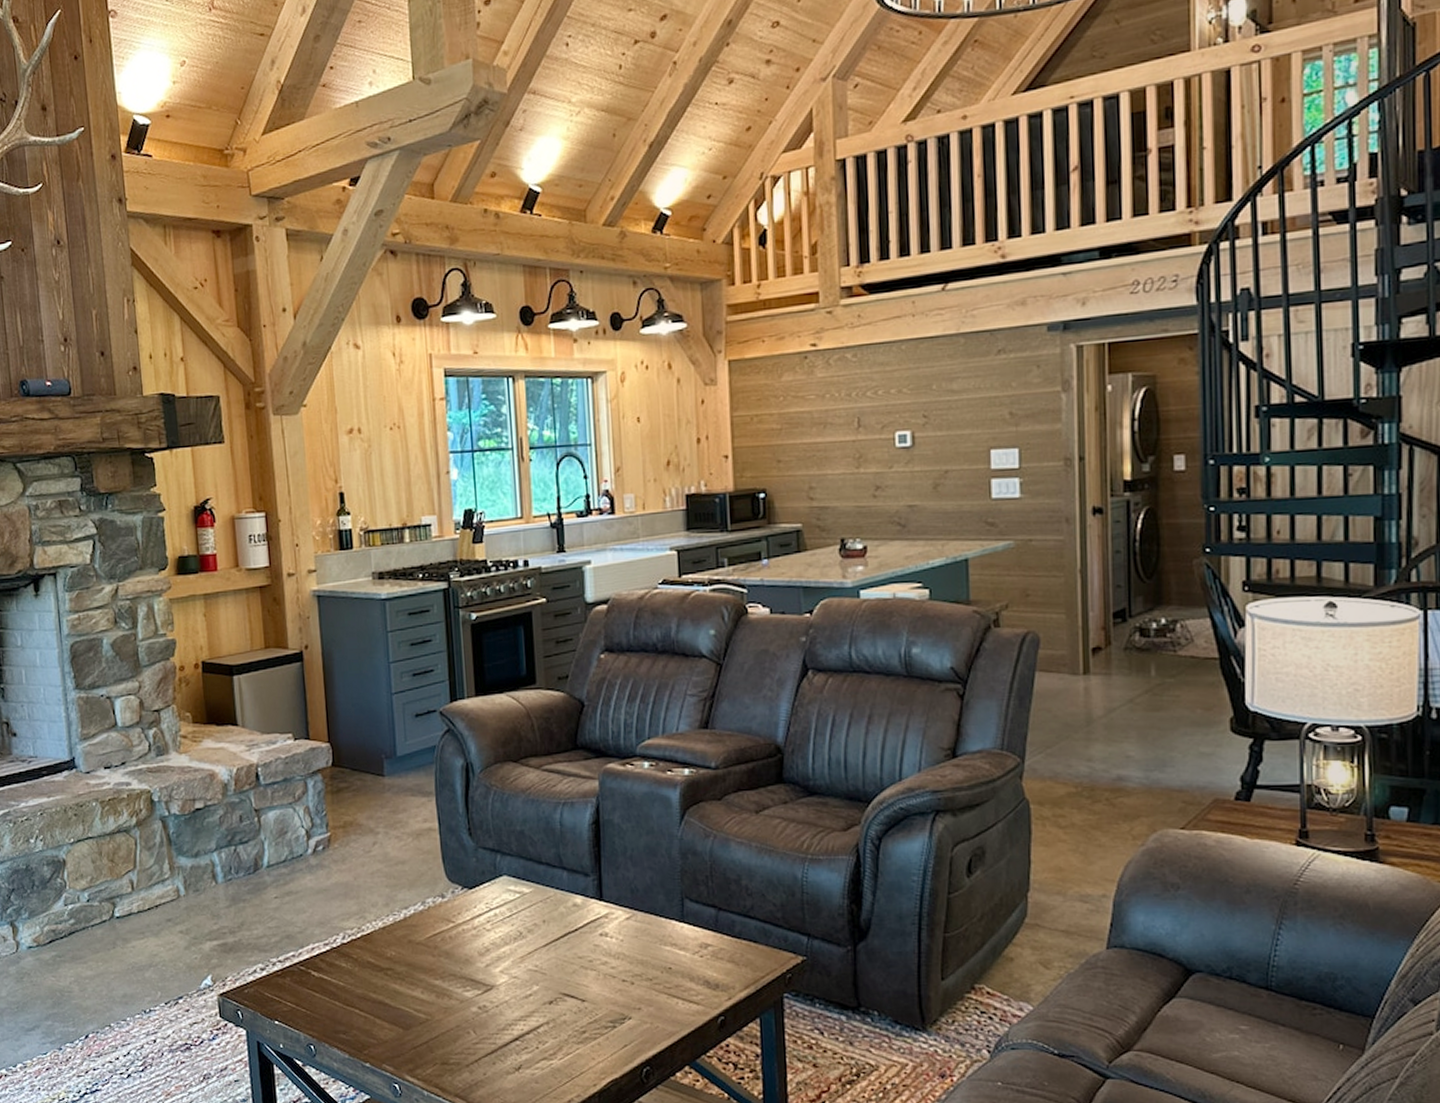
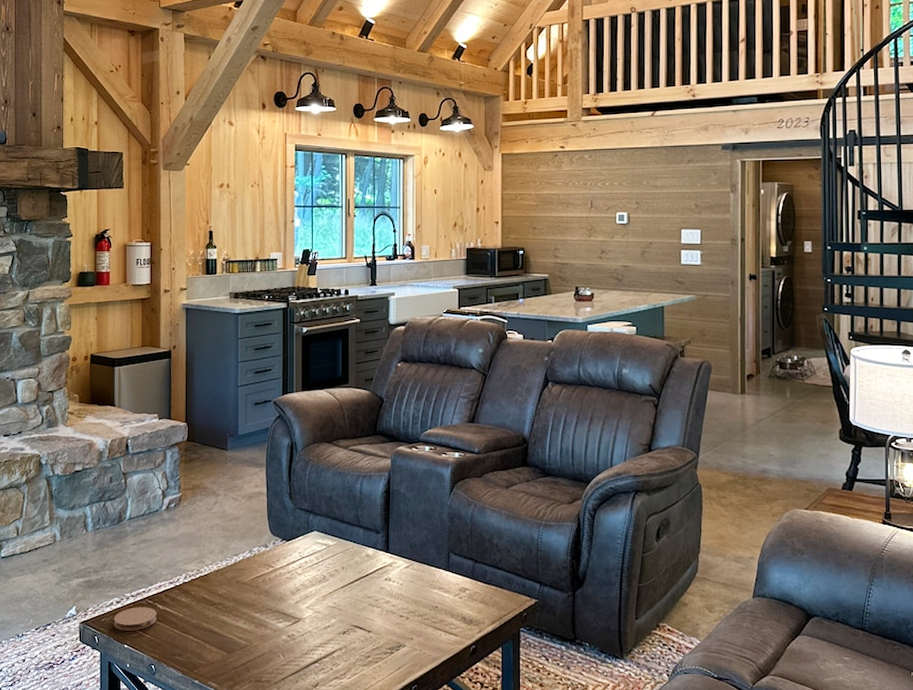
coaster: none [259,974,313,1004] -> present [114,607,157,631]

